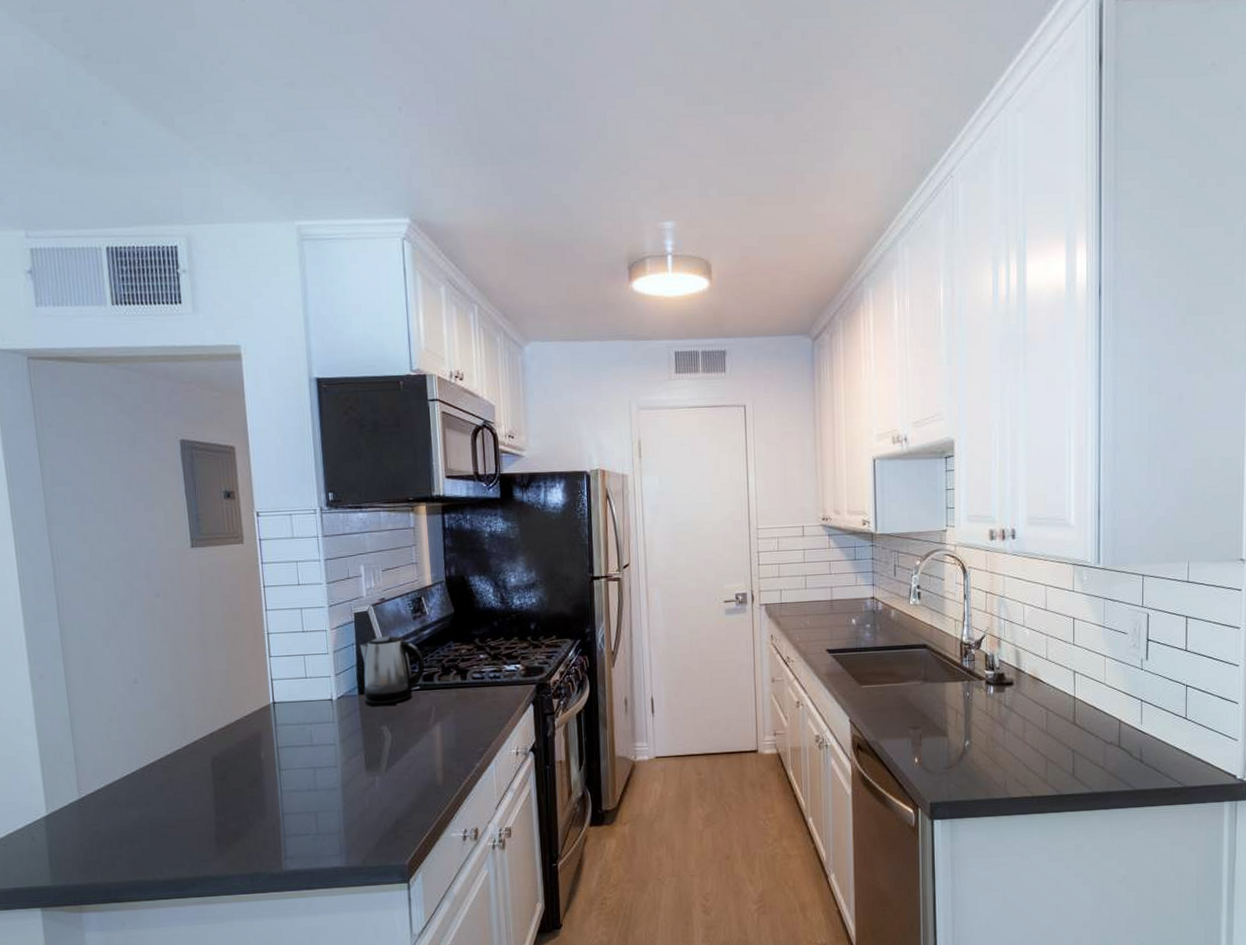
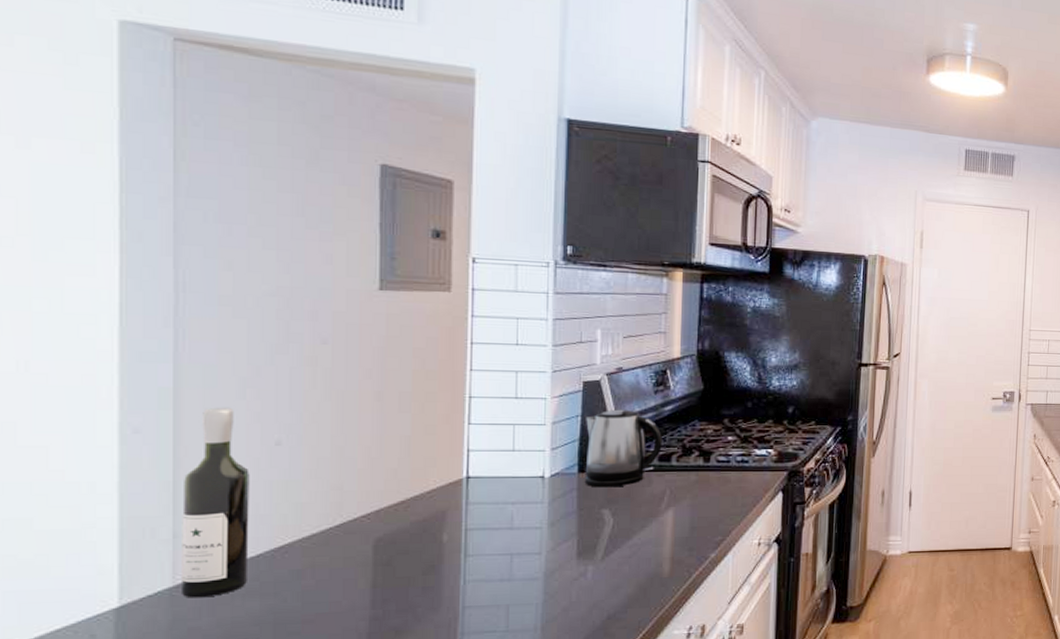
bottle: none [76,654,128,808] -> present [182,407,250,598]

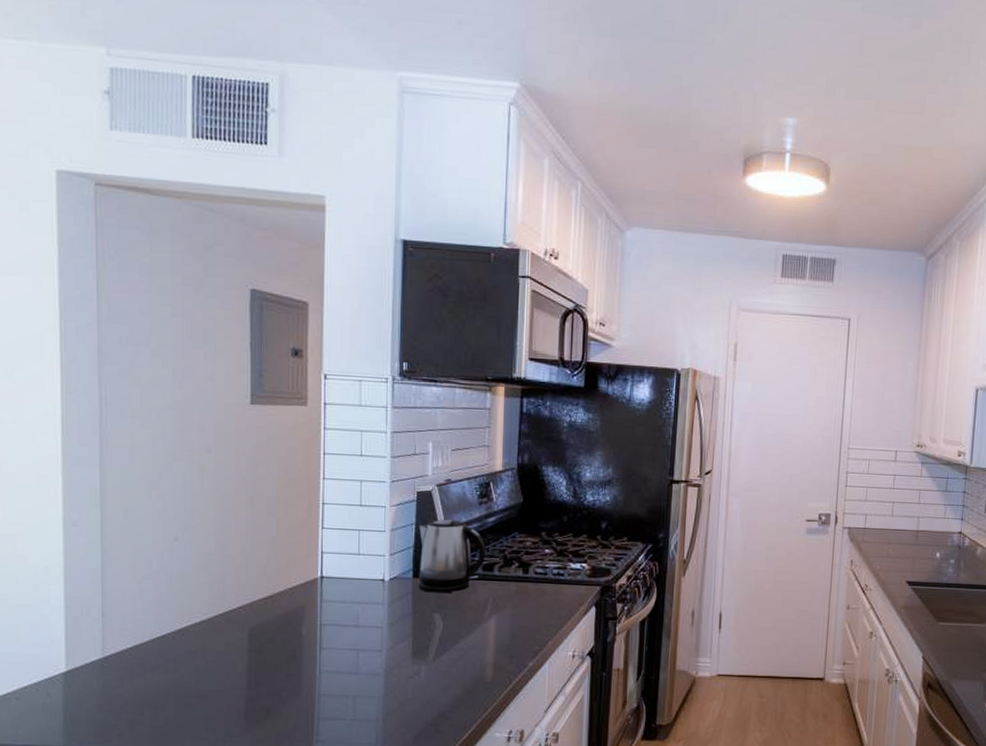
bottle: present [182,407,250,598] -> none [108,506,156,669]

